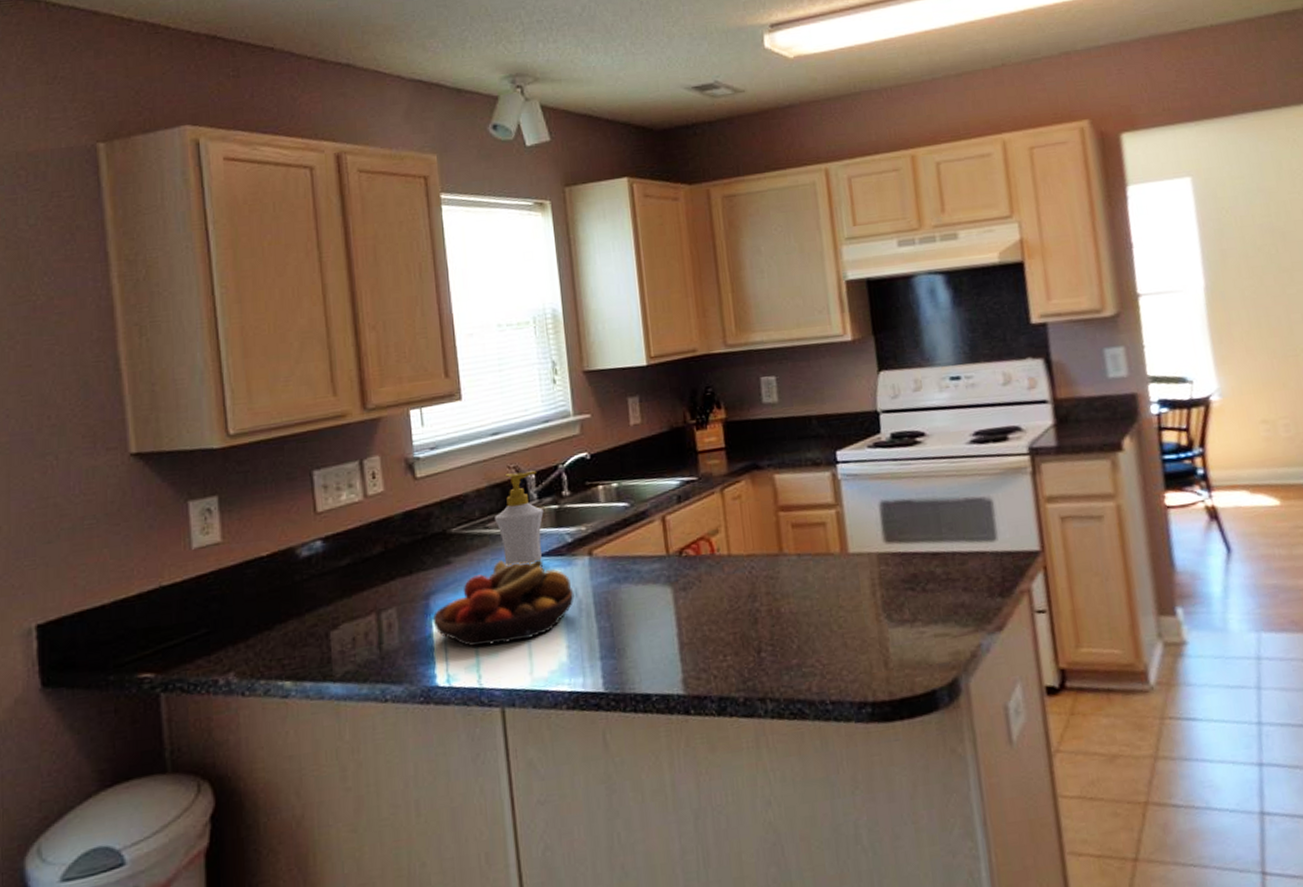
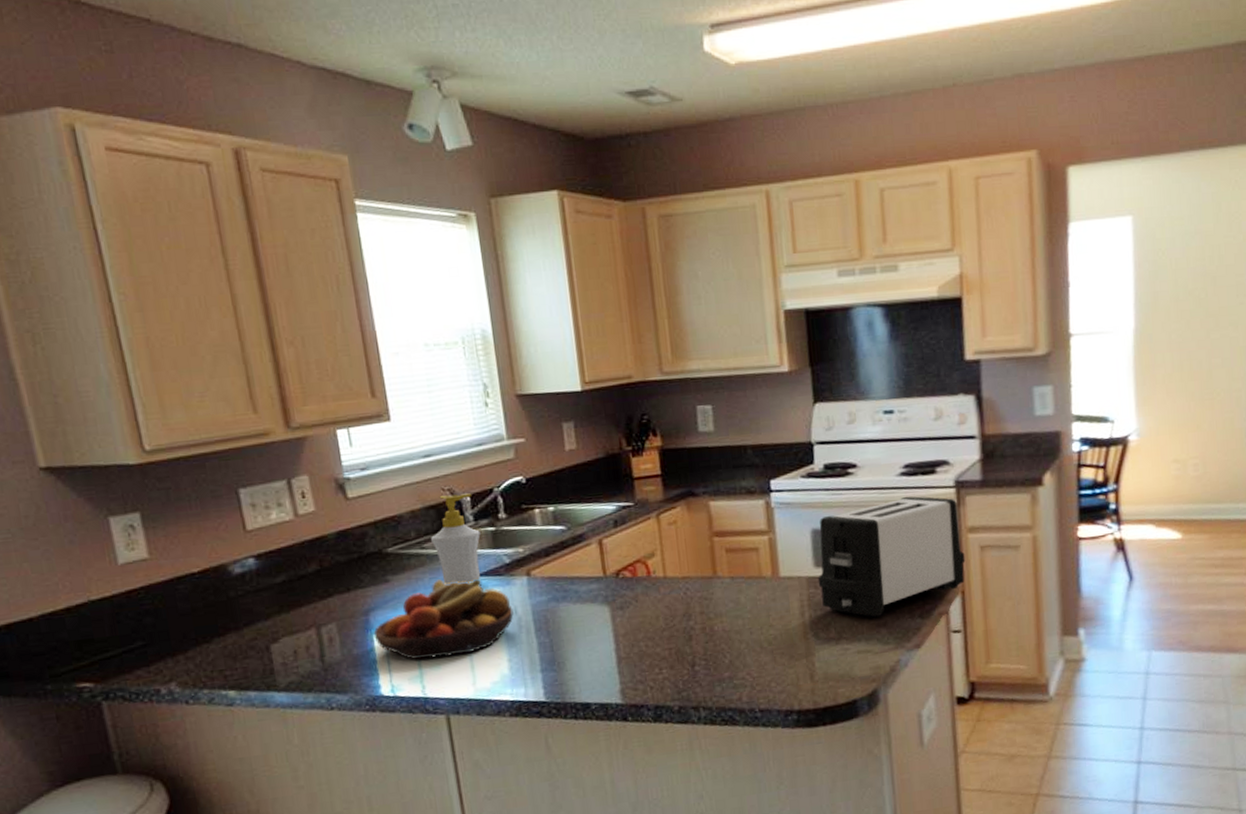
toaster: none [888,464,1046,597] -> present [817,496,965,618]

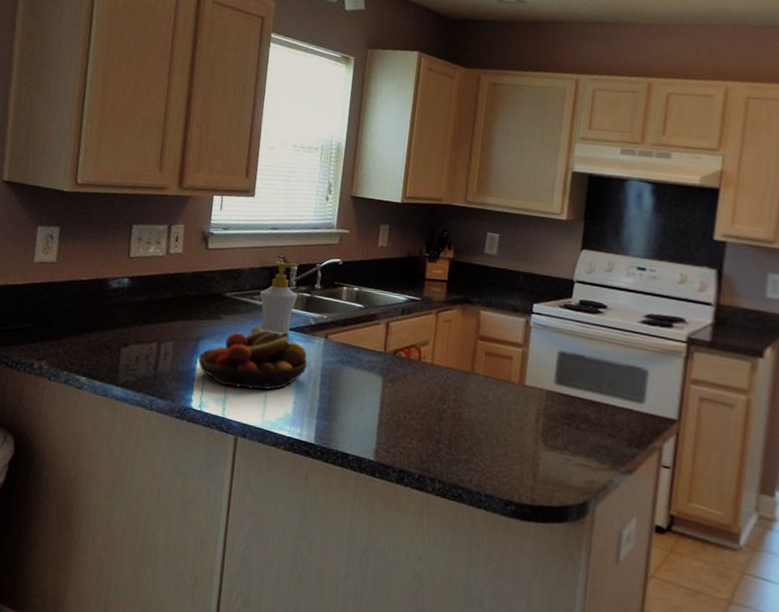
toaster: present [817,496,965,618] -> none [555,341,686,439]

